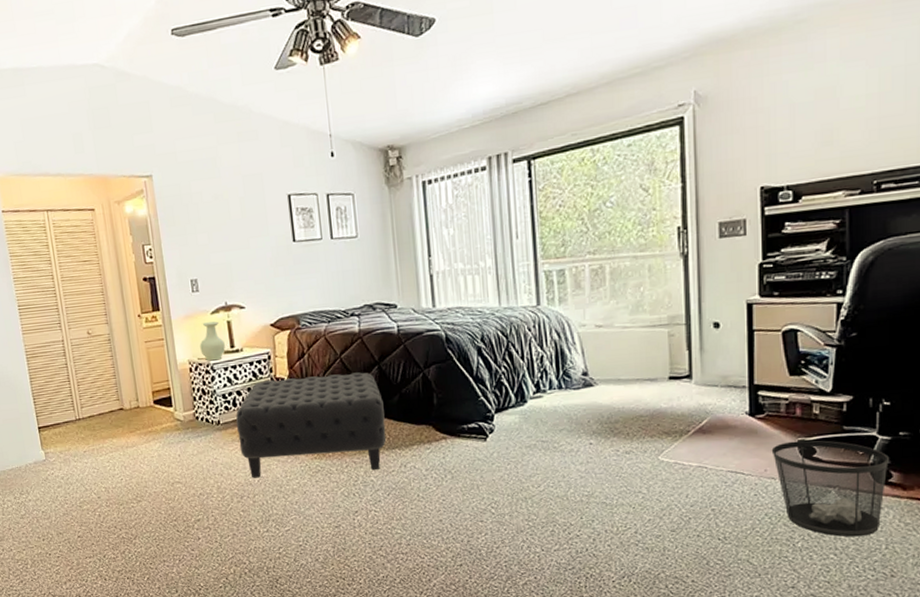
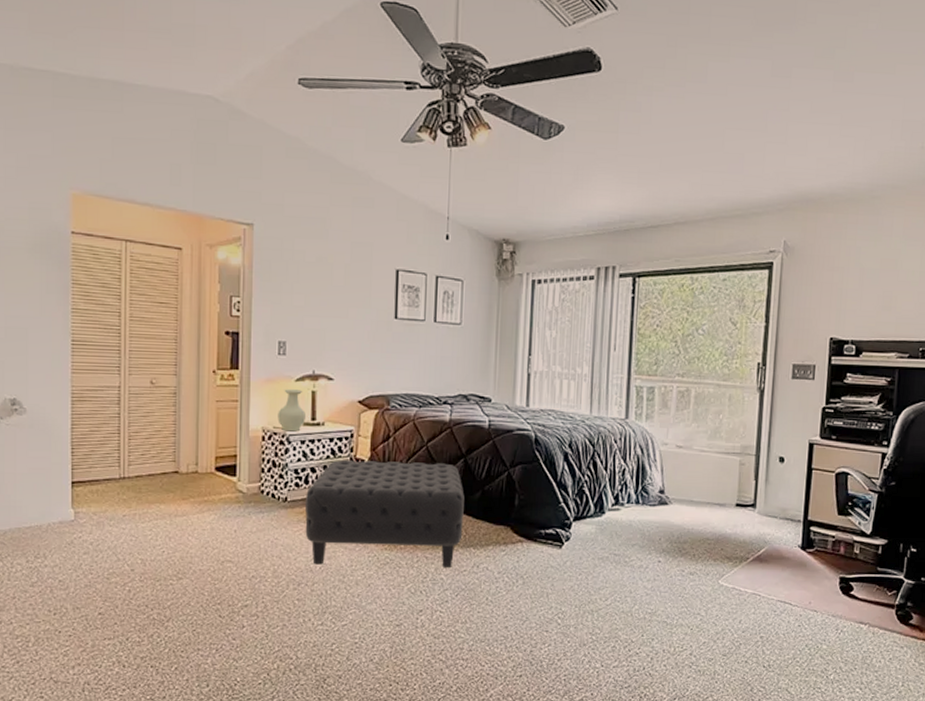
waste bin: present [771,440,890,537] -> none [816,577,912,673]

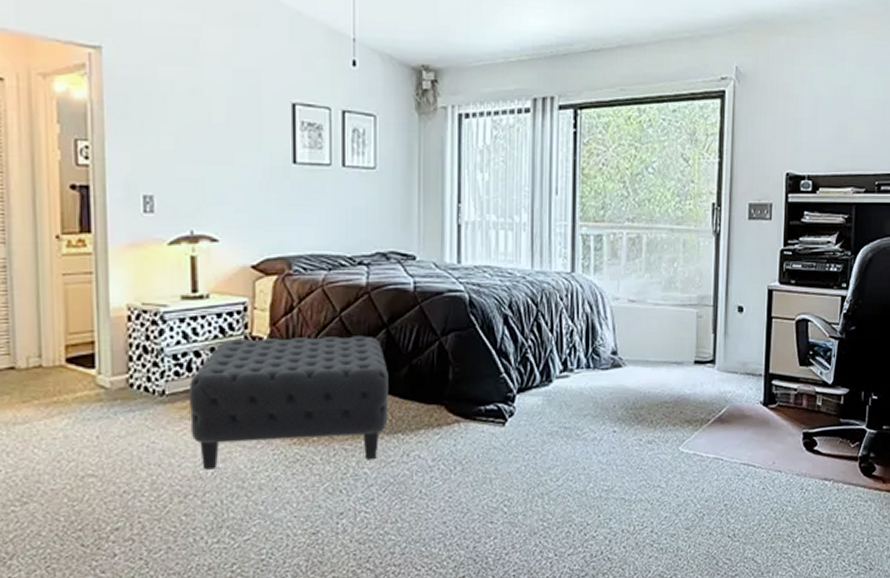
vase: present [277,389,306,432] -> none [147,255,184,308]

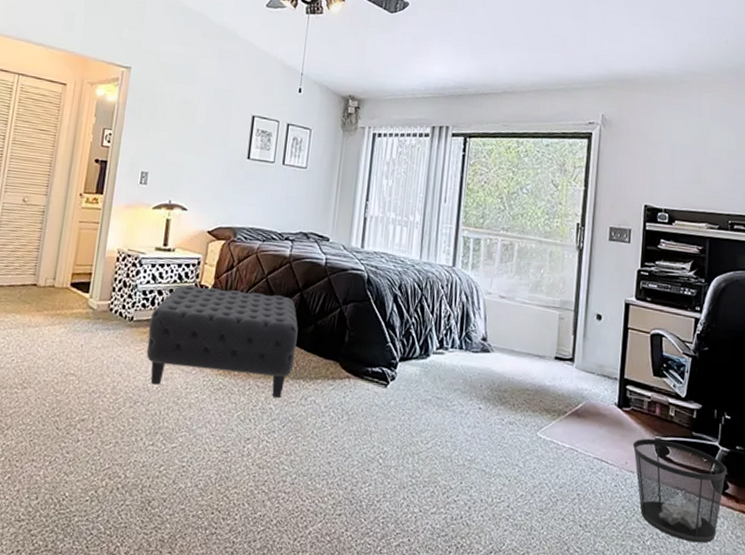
waste bin: none [780,432,875,531] -> present [632,438,728,544]

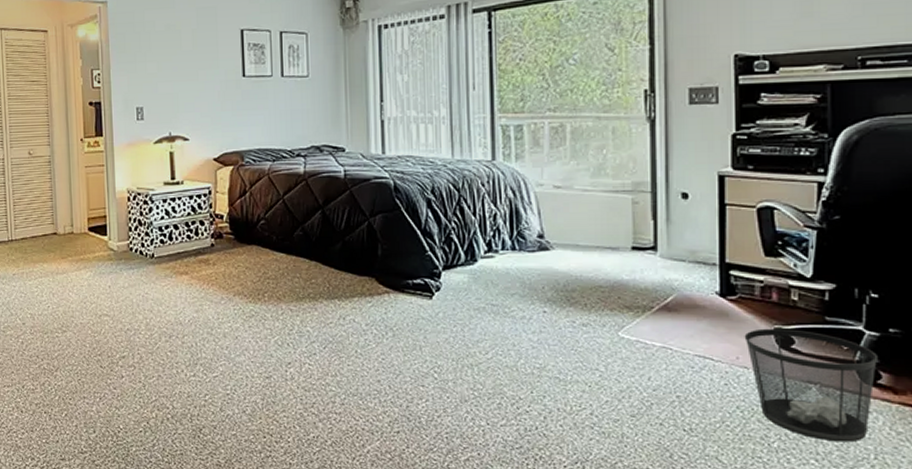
ottoman: present [146,285,298,398] -> none [170,215,326,319]

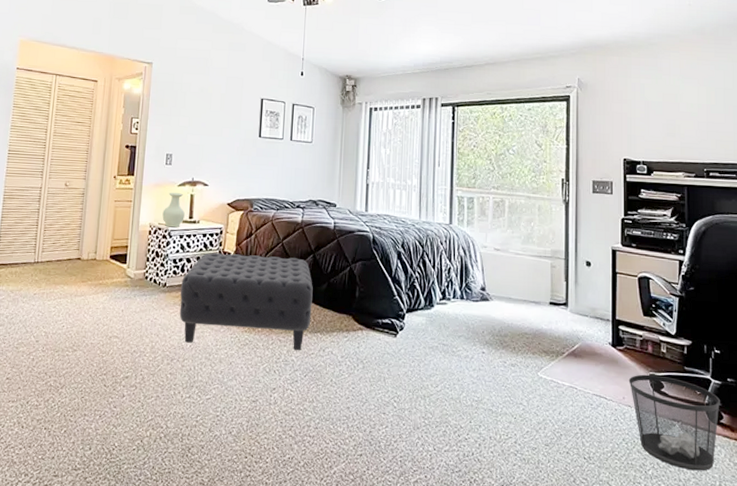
vase: none [140,151,166,192] -> present [162,192,185,228]
ottoman: none [170,215,326,319] -> present [179,252,313,350]

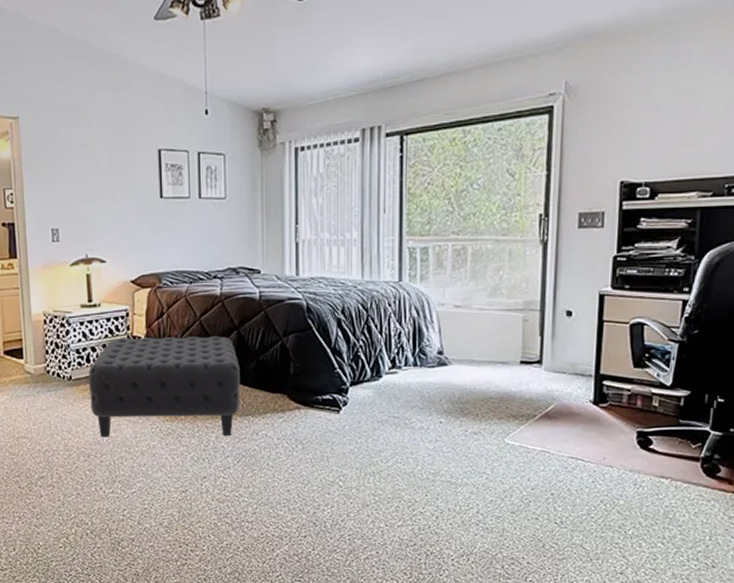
vase: present [162,192,185,228] -> none [56,274,83,314]
waste bin: present [628,374,721,471] -> none [611,431,720,527]

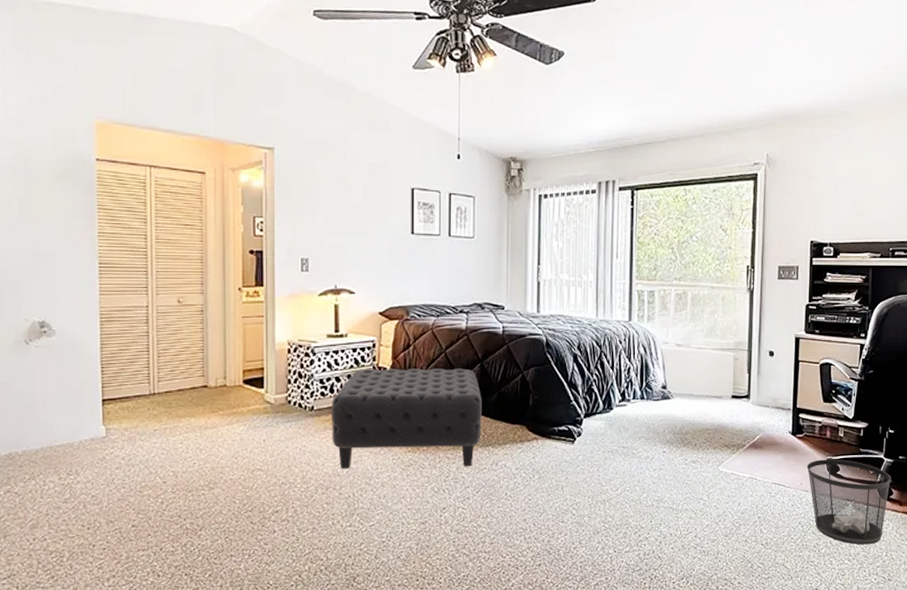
waste bin: none [611,431,720,527] -> present [806,459,892,545]

